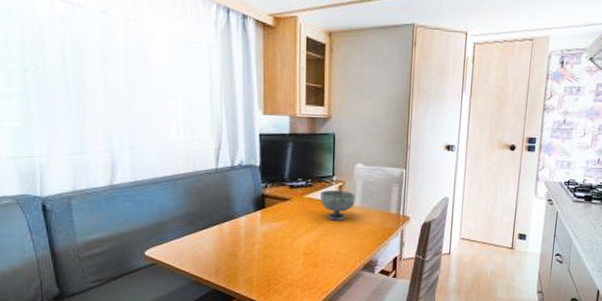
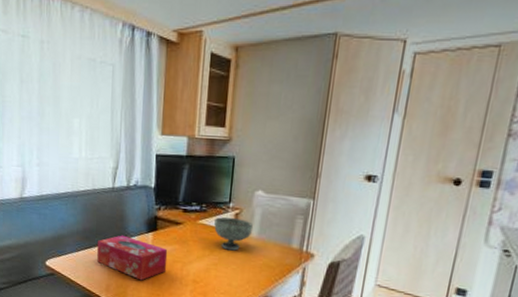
tissue box: none [203,216,277,260] -> present [97,235,168,281]

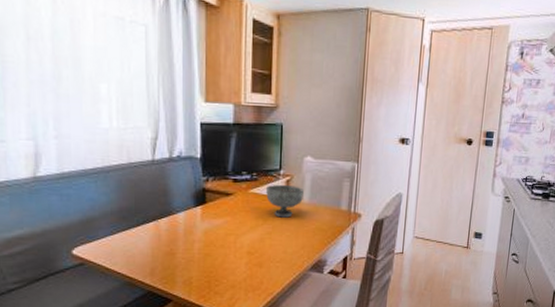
tissue box: present [97,235,168,281] -> none [138,211,219,259]

